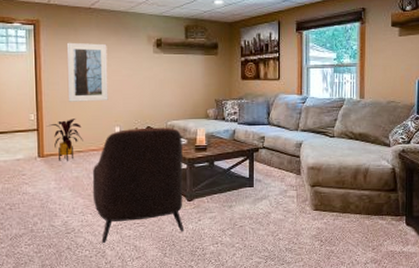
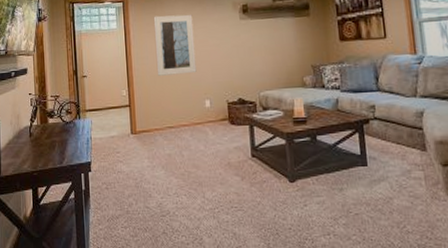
house plant: present [46,119,83,161] -> none [137,93,174,138]
armchair: present [92,127,184,243] -> none [184,98,288,228]

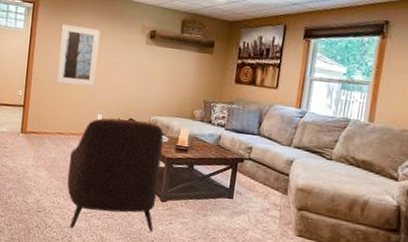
armchair: none [184,98,288,228] -> present [67,118,164,232]

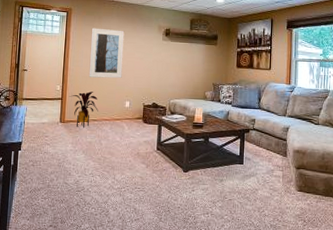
house plant: none [32,100,66,141] -> present [69,91,98,128]
armchair: present [67,118,164,232] -> none [102,103,182,203]

